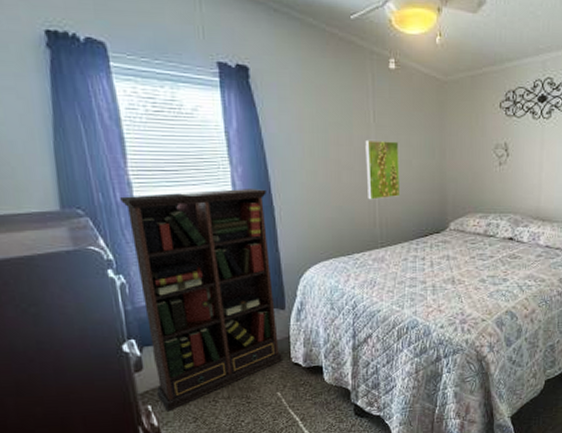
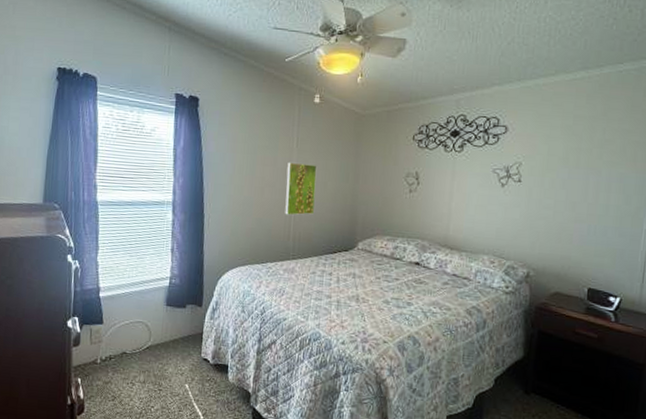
bookcase: present [120,189,284,412] -> none [86,196,200,387]

